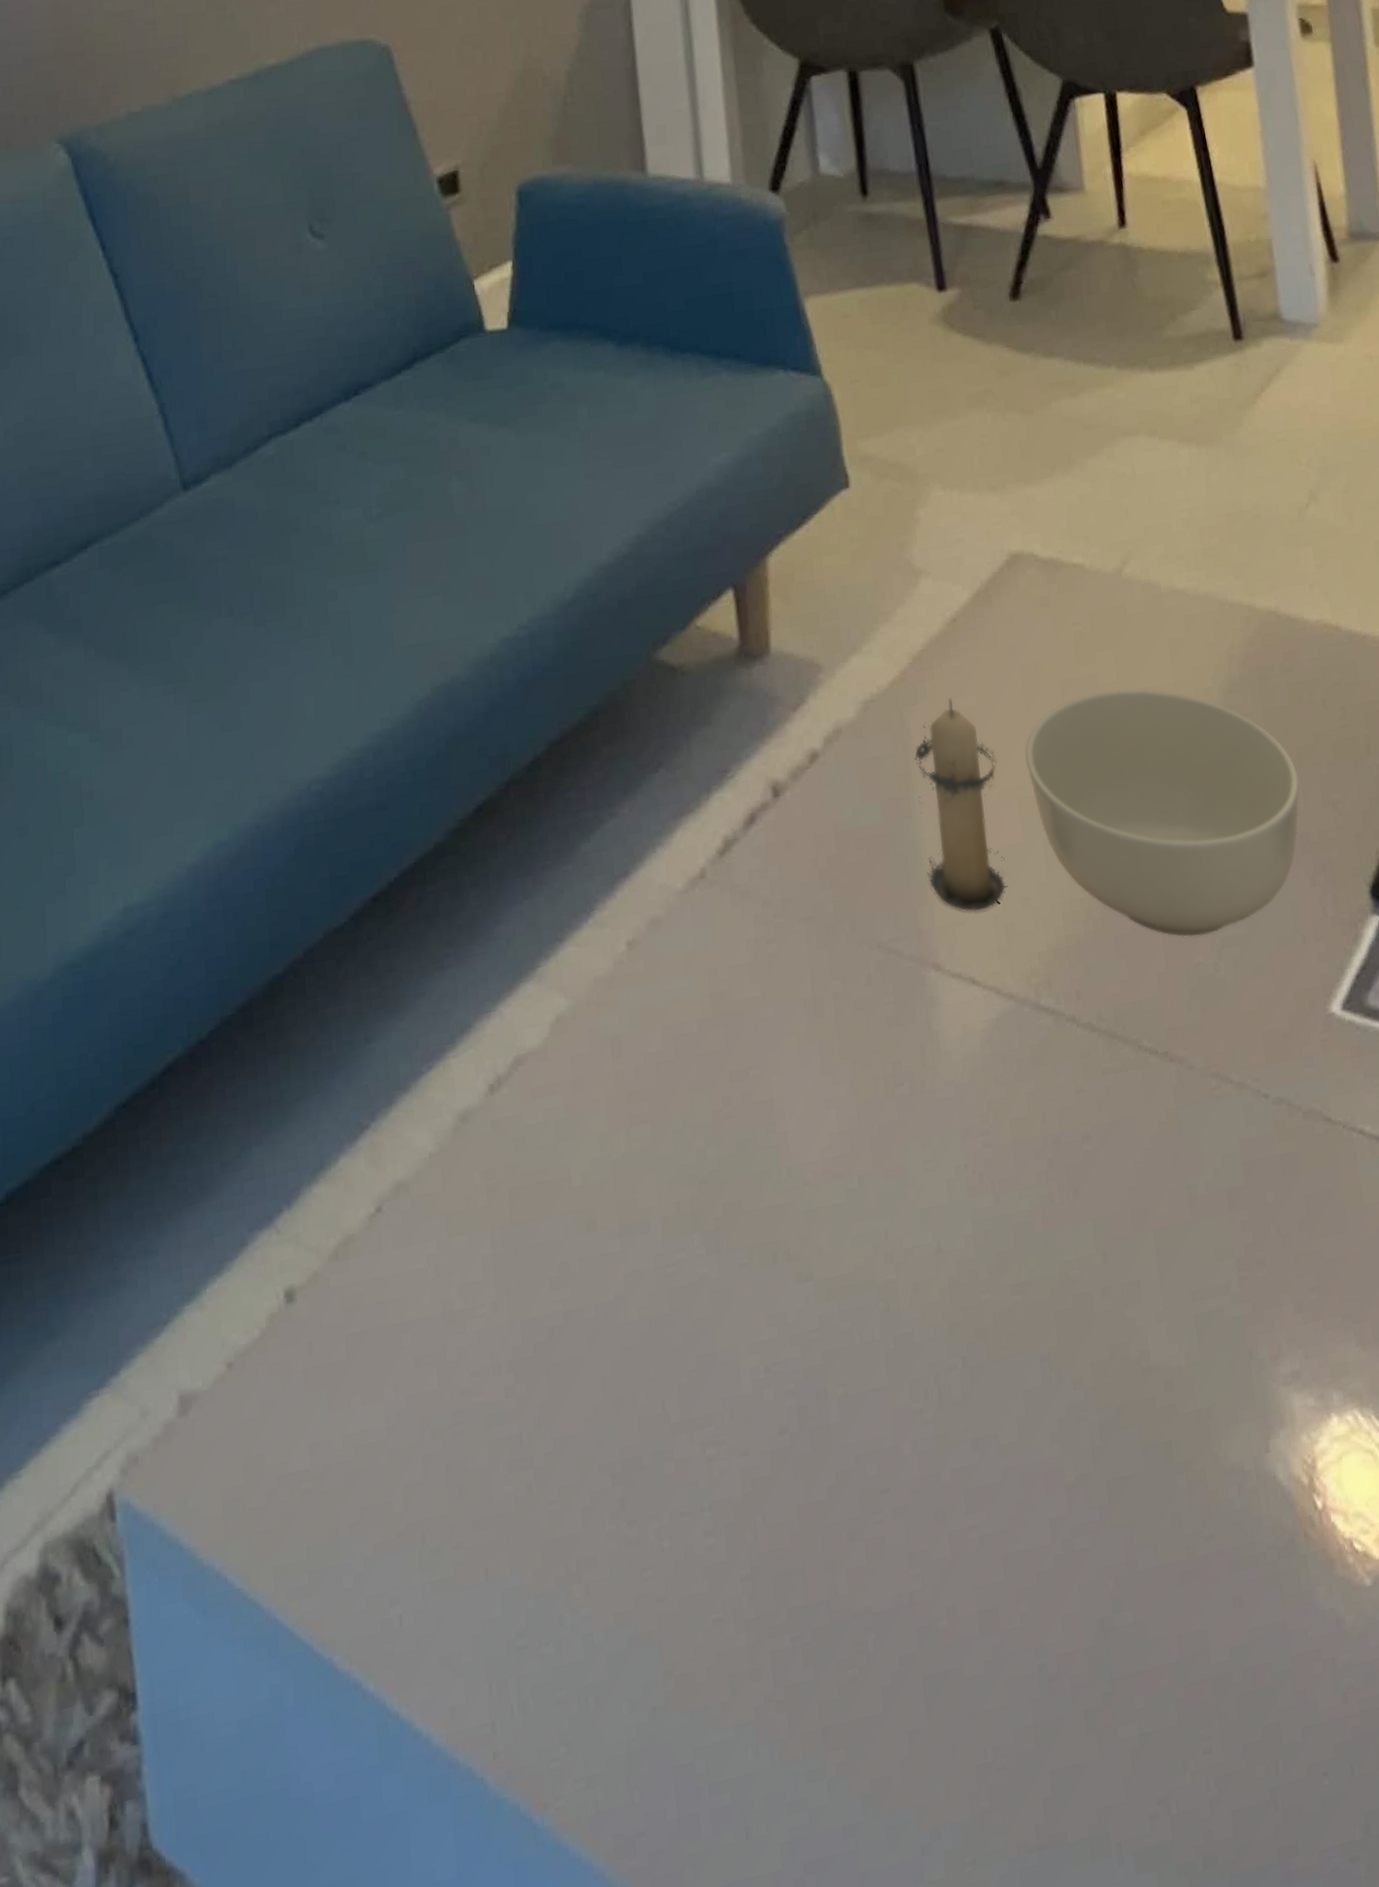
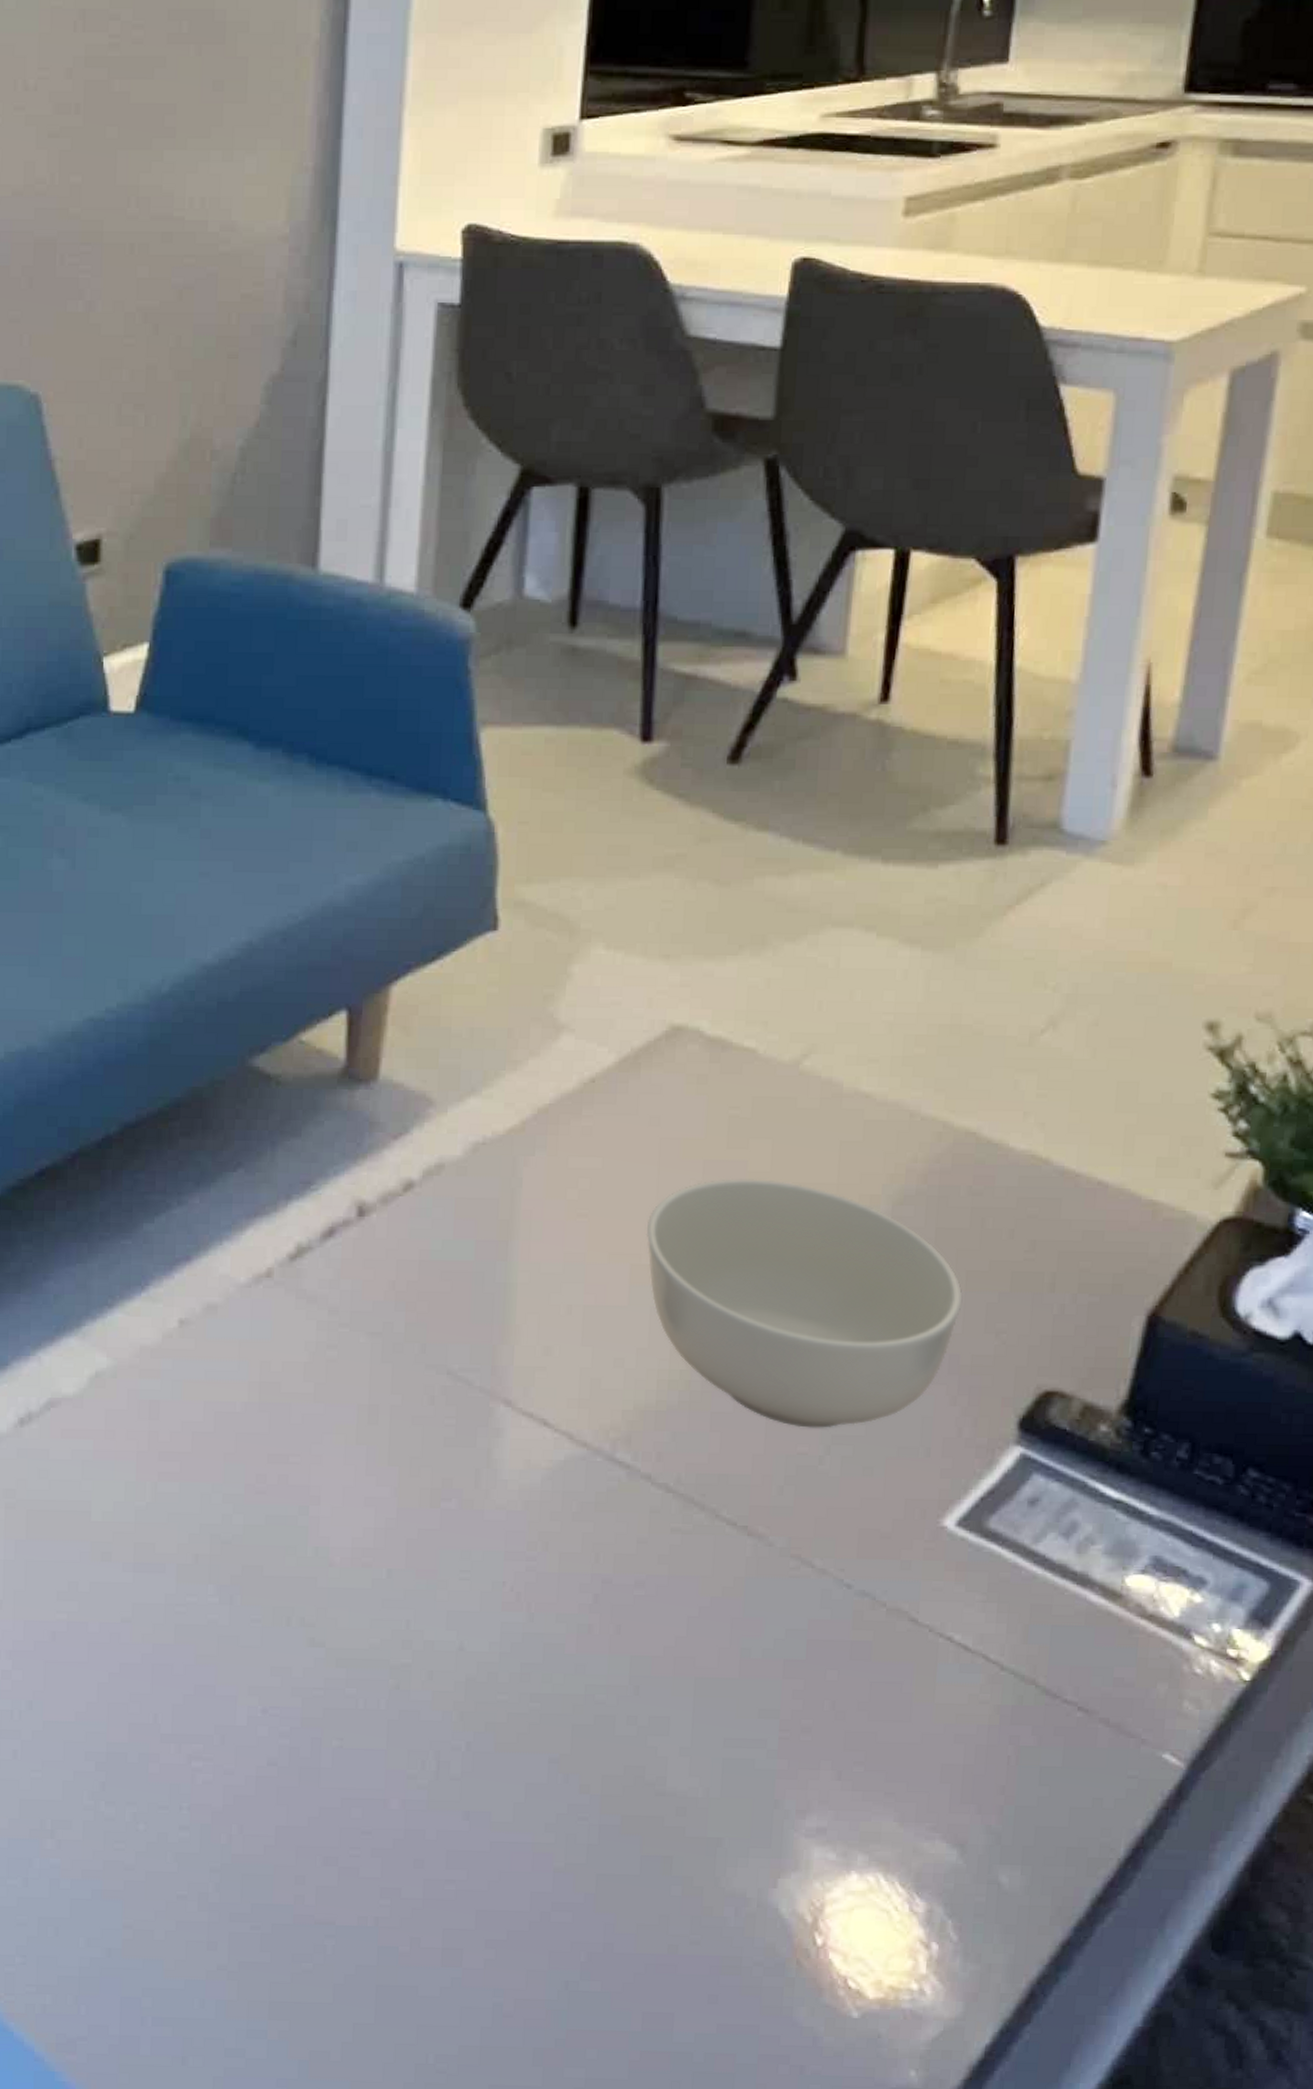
candle: present [914,698,1006,912] -> none [513,1156,614,1361]

